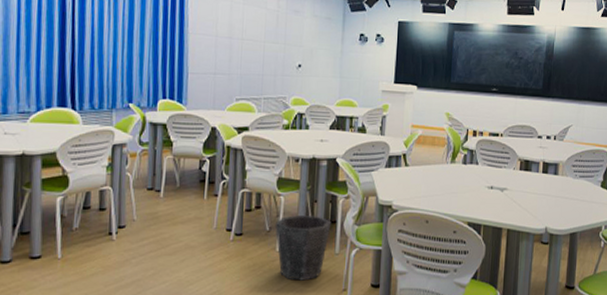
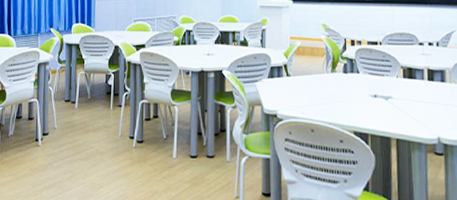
waste bin: present [276,215,332,281] -> none [172,124,221,187]

